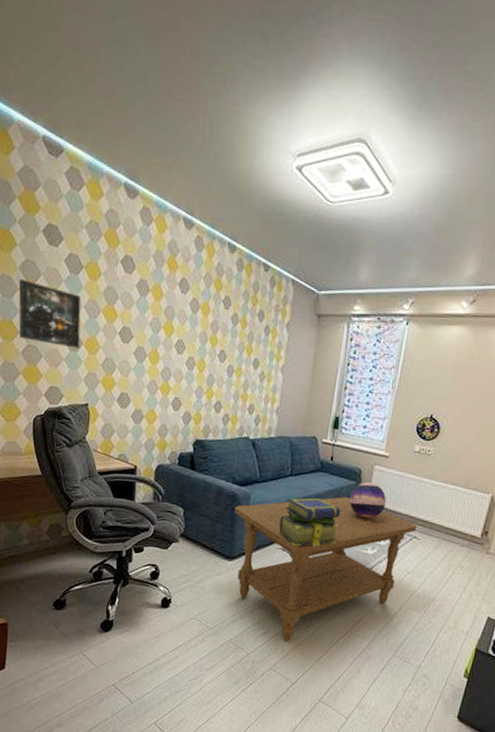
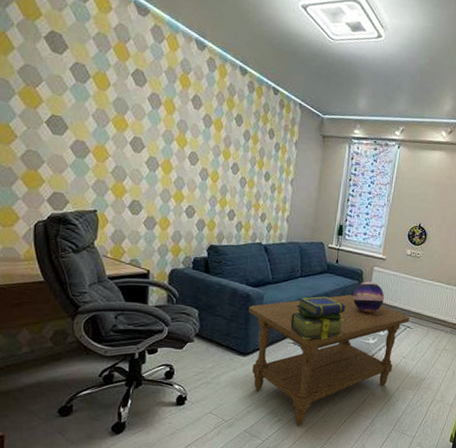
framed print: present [18,278,81,349] -> none [16,82,89,156]

